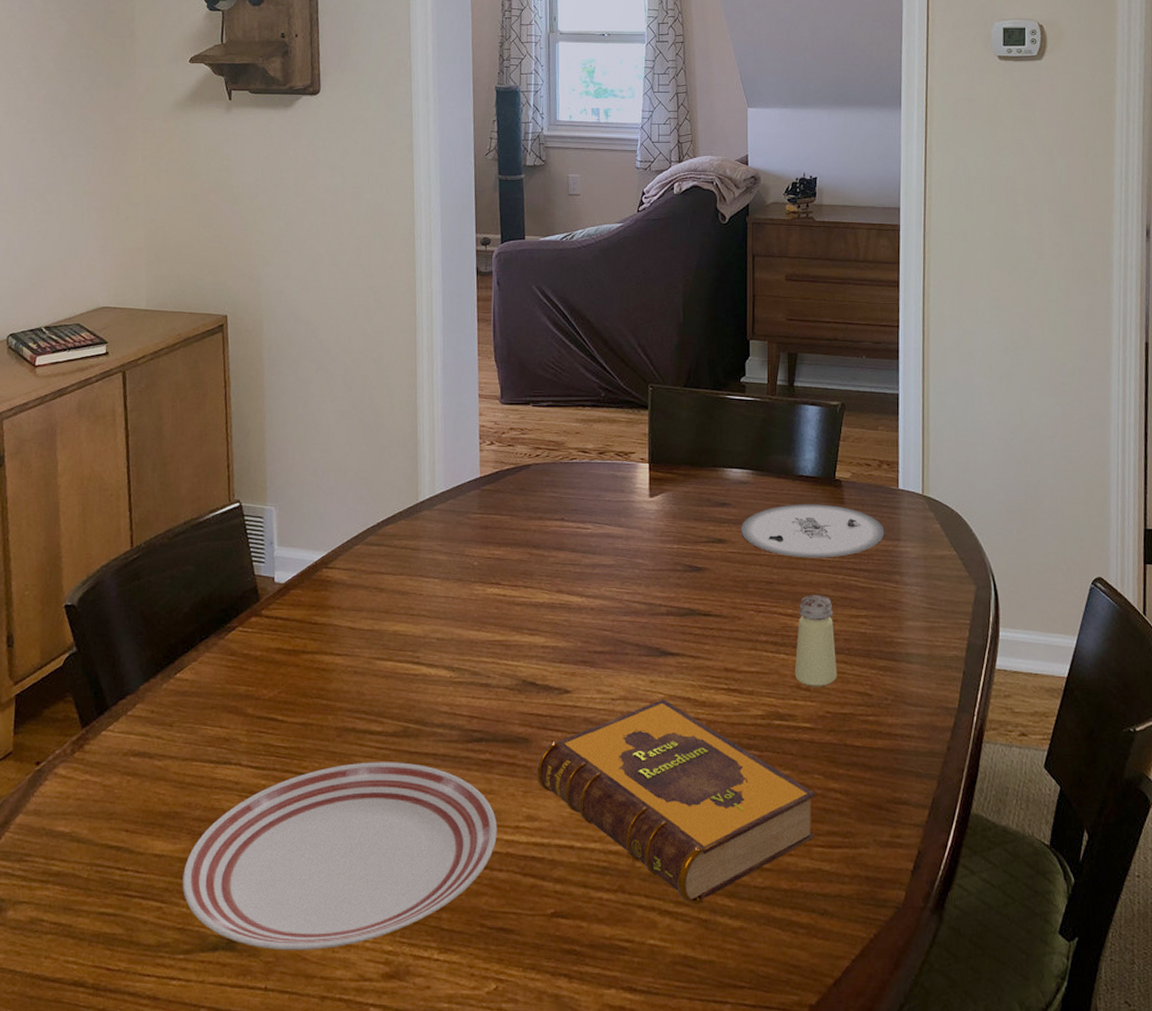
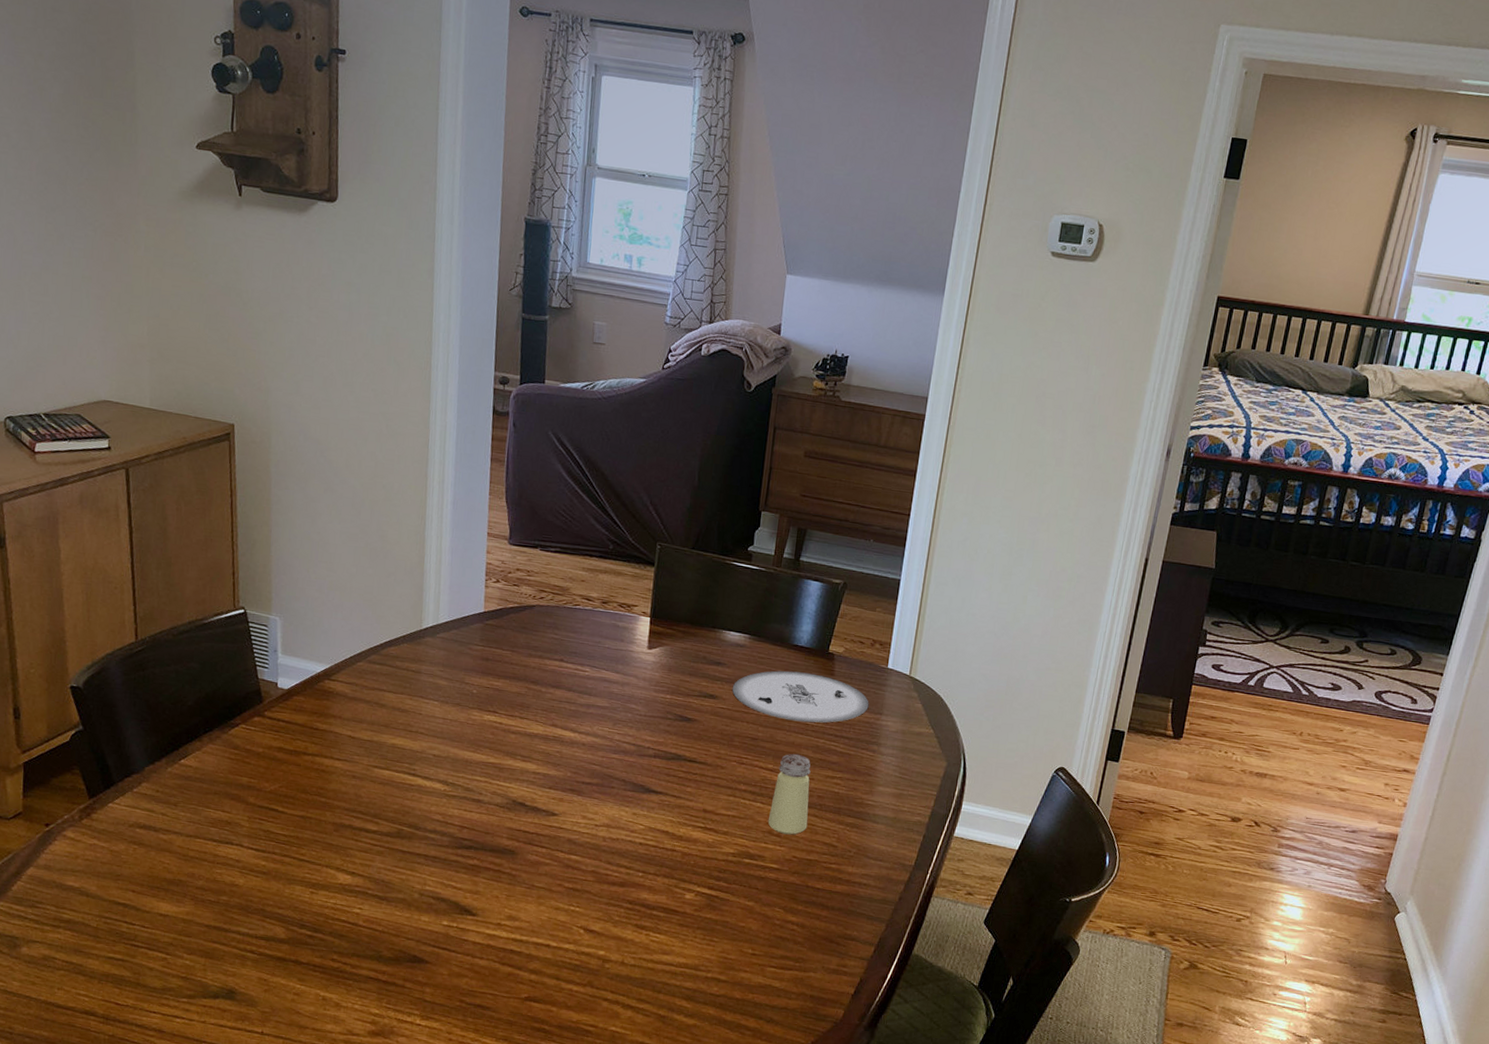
dinner plate: present [182,762,497,950] -> none [186,855,481,1007]
hardback book: present [536,698,816,904] -> none [520,829,775,1003]

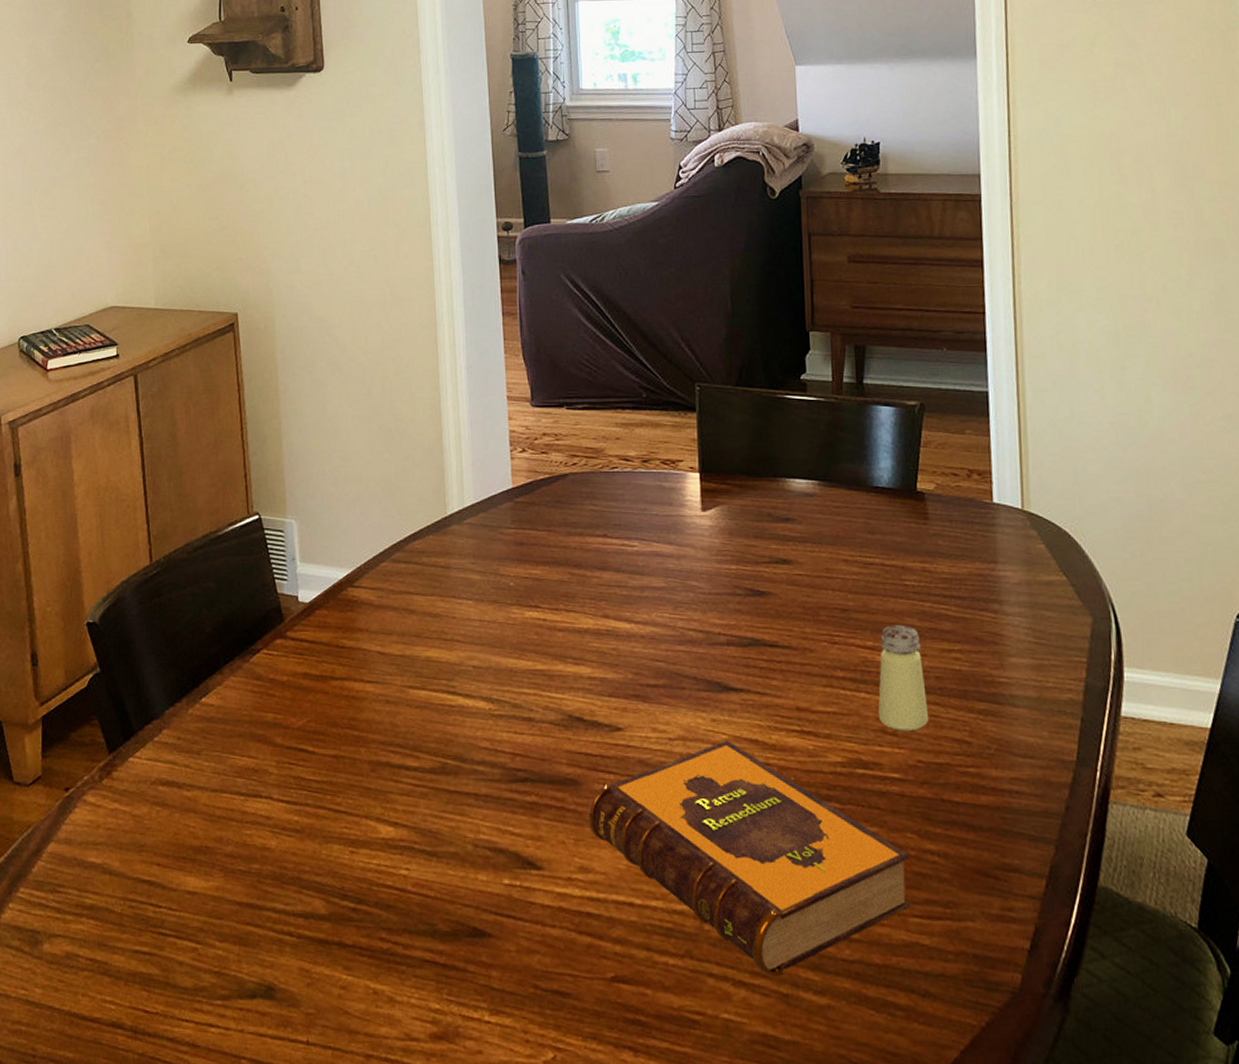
hardback book: none [520,829,775,1003] -> present [588,740,911,976]
plate: present [732,670,869,723] -> none [807,520,979,583]

